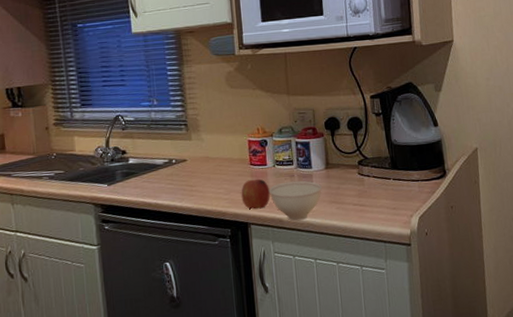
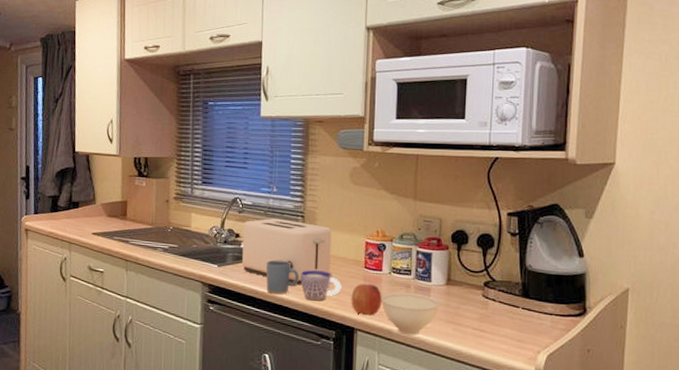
toaster: none [128,130,218,191] -> present [242,218,332,285]
mug: none [155,169,190,203] -> present [265,259,300,294]
cup: none [191,173,231,204] -> present [300,269,342,301]

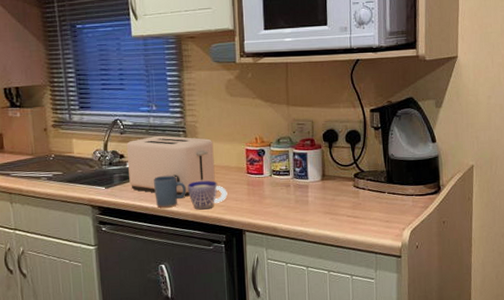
fruit: present [351,283,382,316] -> none [237,187,266,217]
bowl: present [381,292,439,336] -> none [264,191,317,230]

